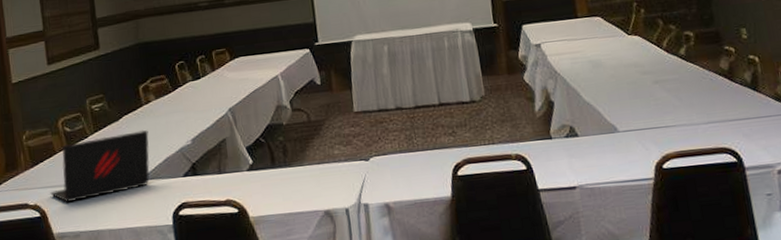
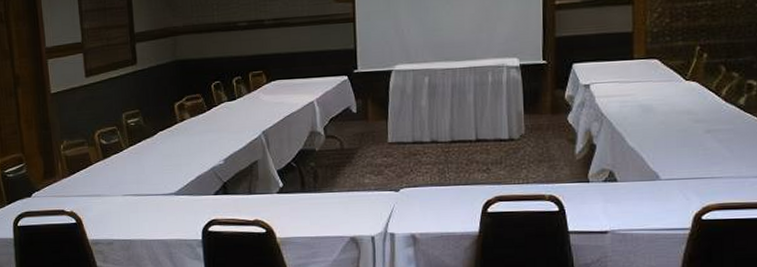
laptop: present [50,129,150,203] -> none [85,146,182,212]

